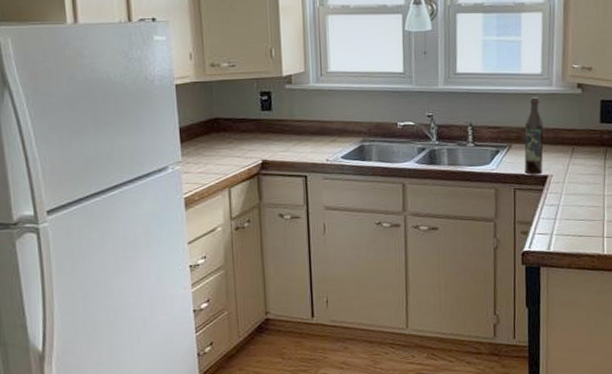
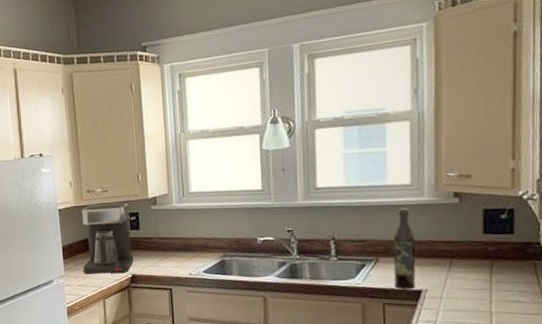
coffee maker: none [204,80,265,160] -> present [82,202,134,274]

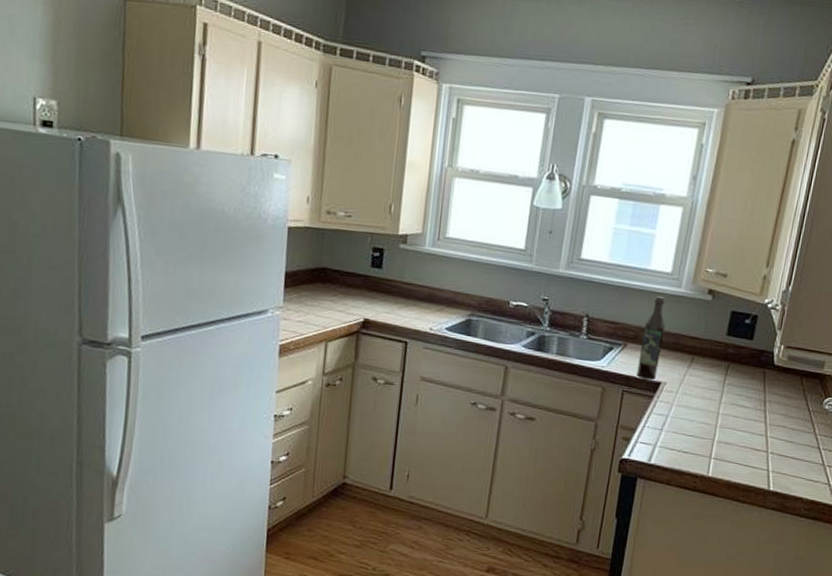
coffee maker: present [82,202,134,274] -> none [307,229,373,315]

